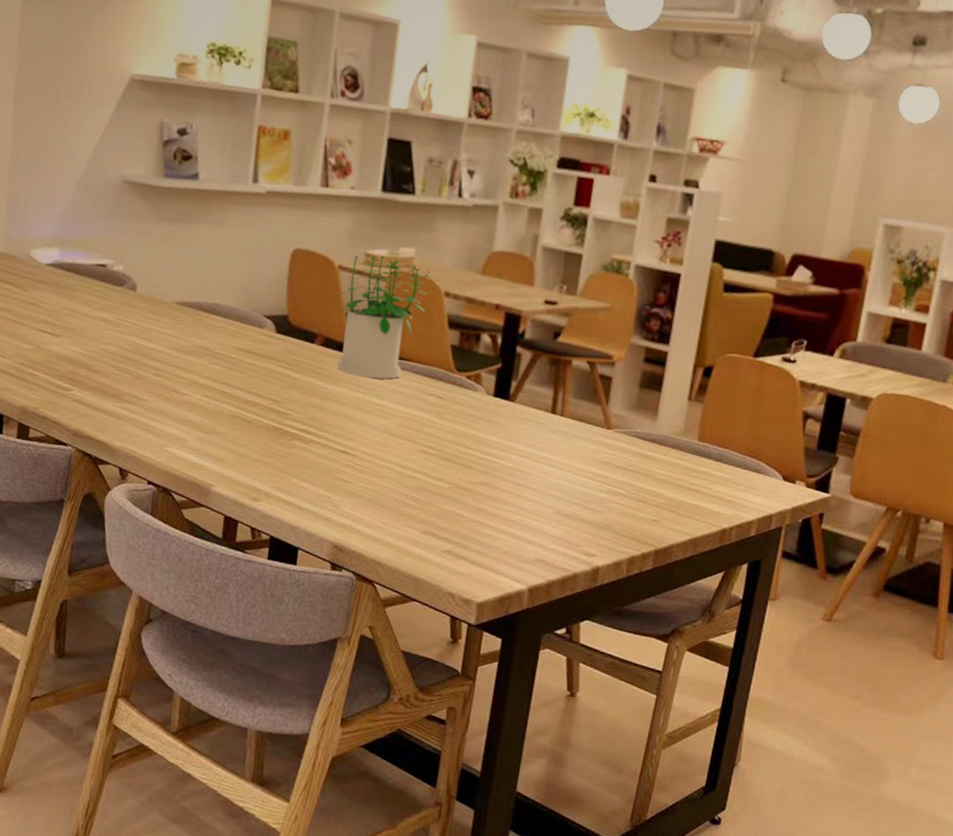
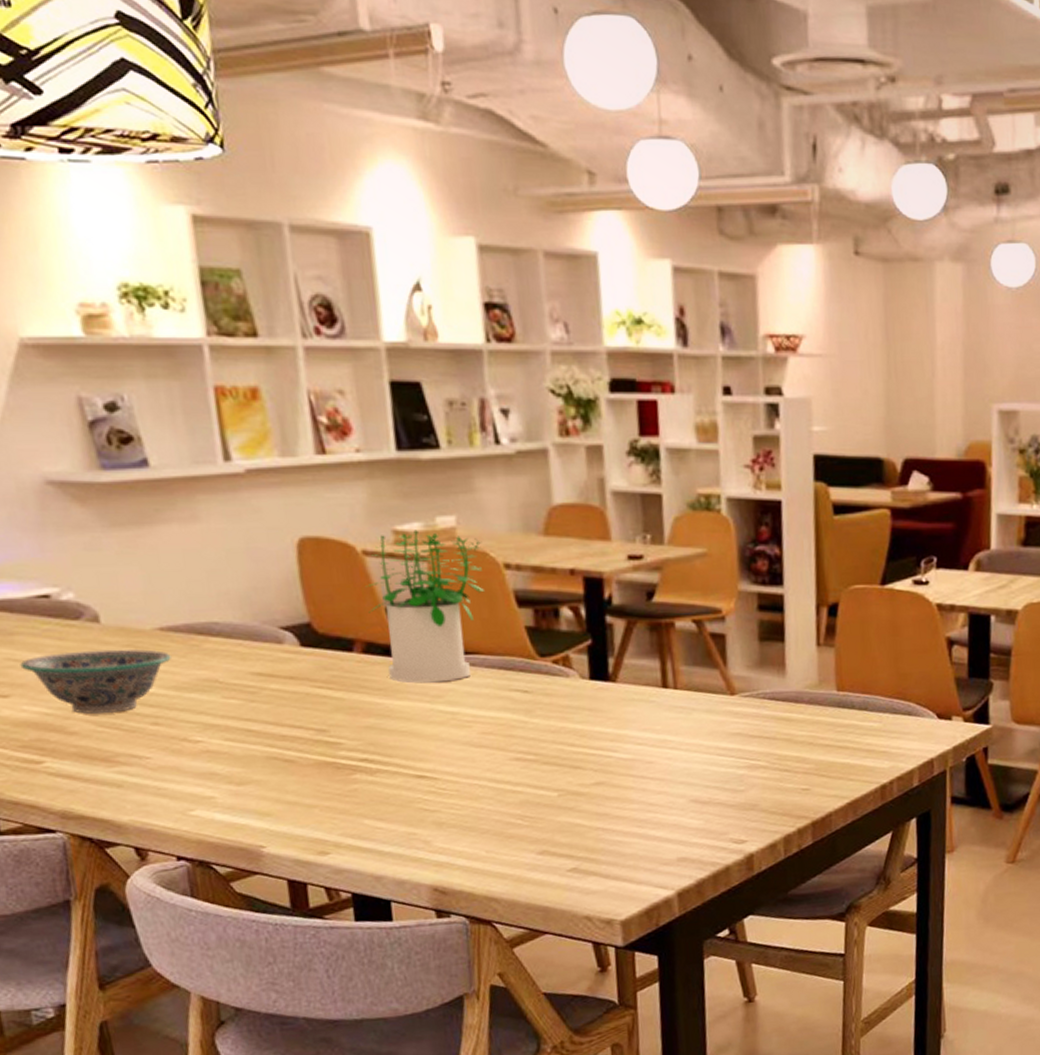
decorative bowl: none [73,309,180,362] -> present [20,649,171,715]

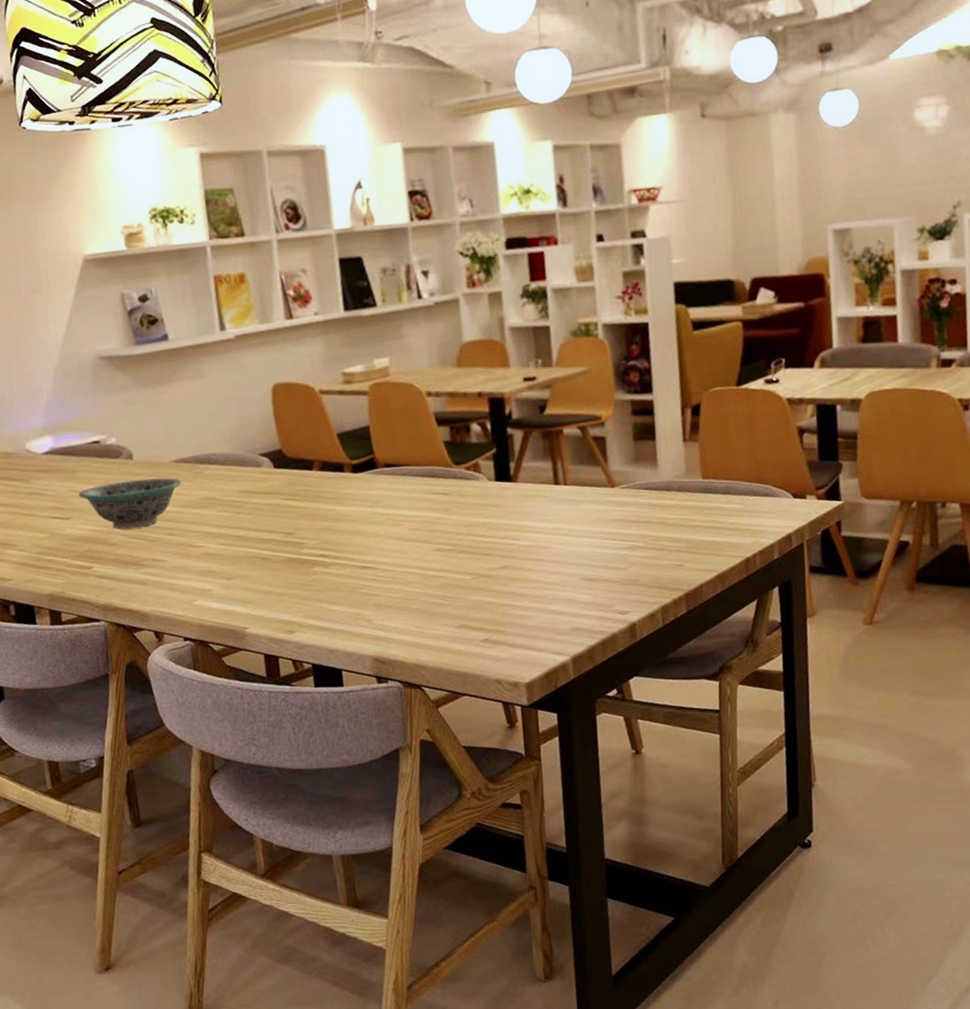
potted plant: present [366,530,484,683] -> none [322,371,411,492]

